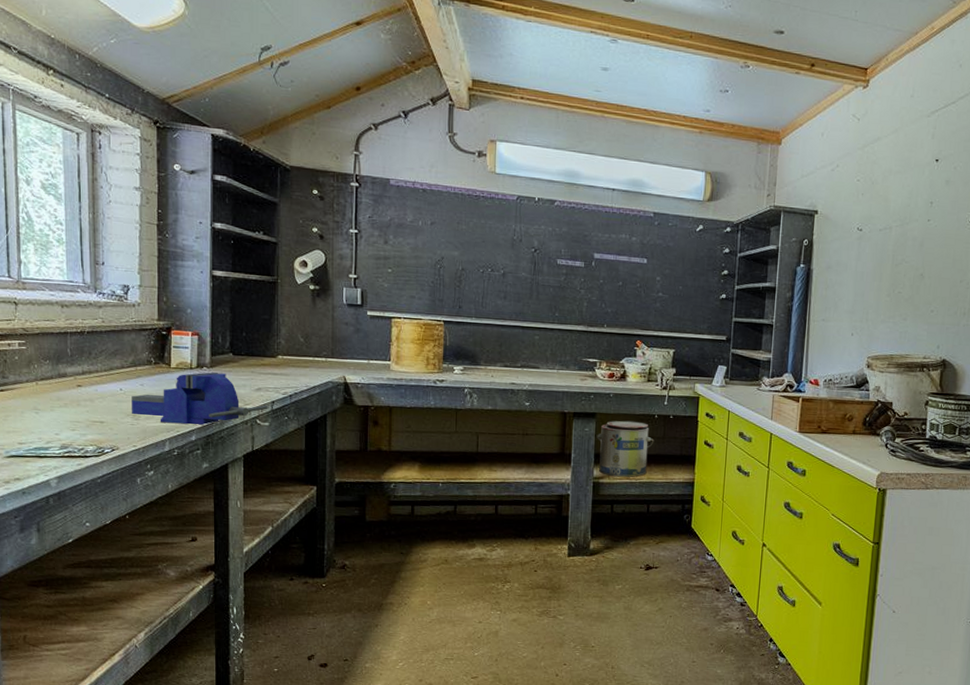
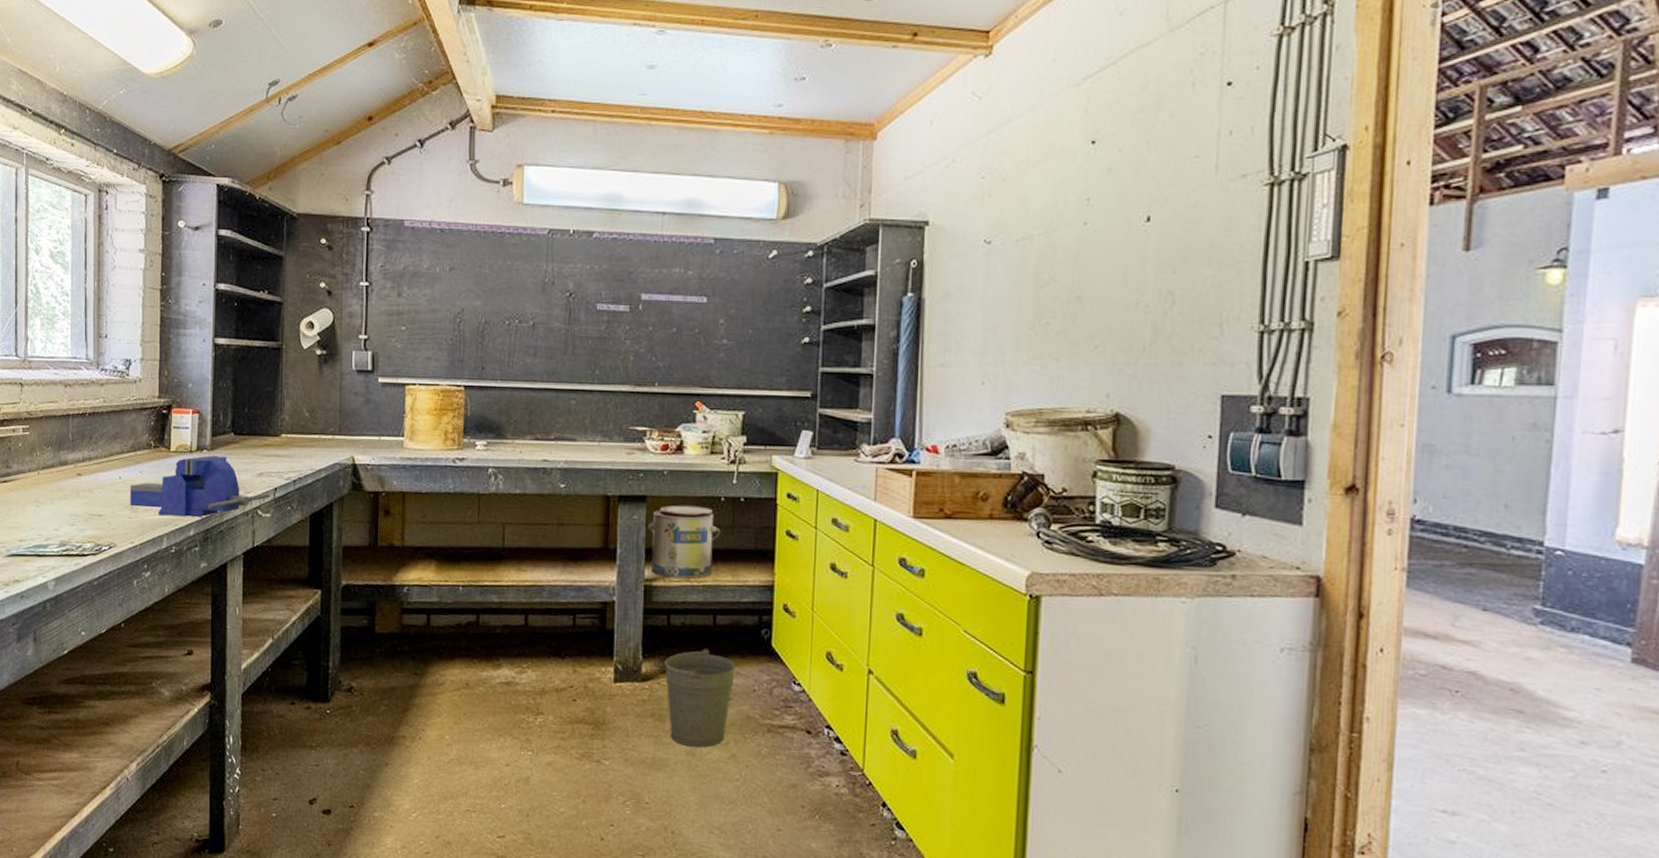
bucket: none [608,530,664,604] -> present [664,648,736,748]

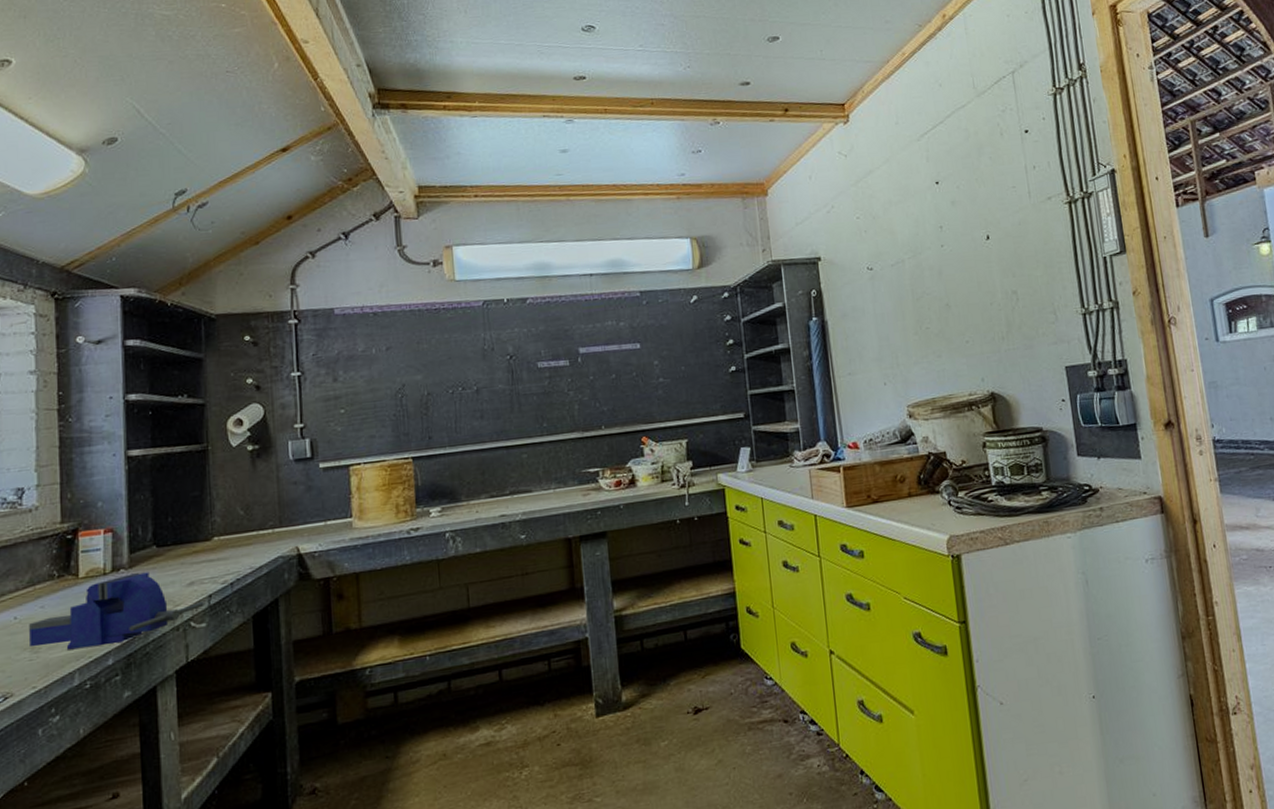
paint can: present [647,505,721,580] -> none [610,532,680,605]
bucket: present [664,648,736,748] -> none [643,664,712,764]

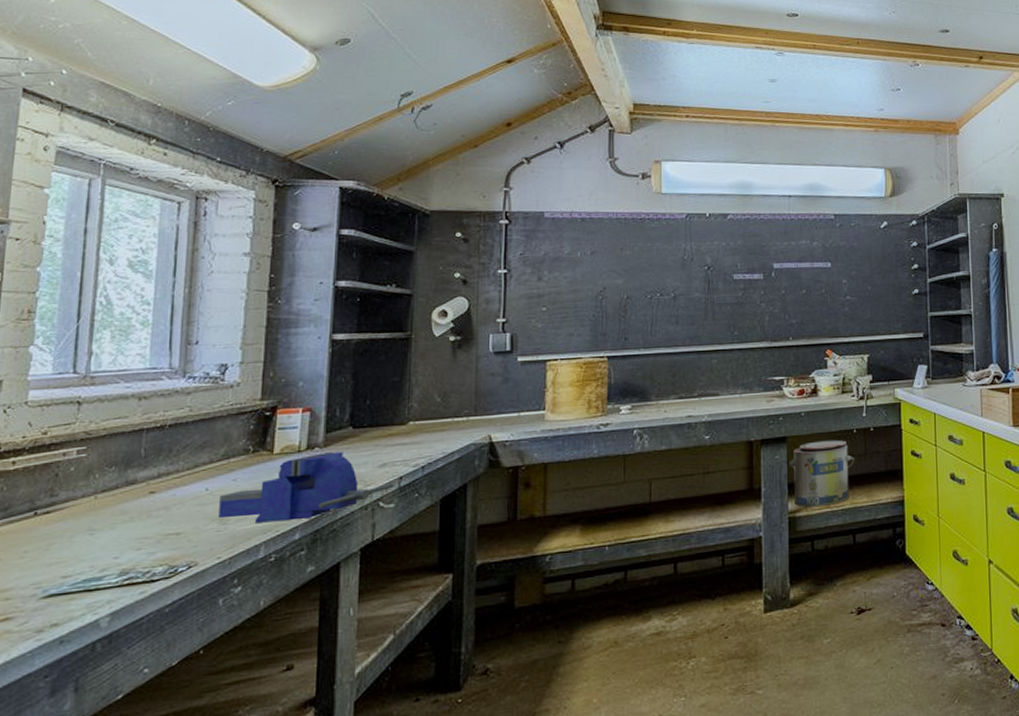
paint can: none [610,532,680,605] -> present [788,439,855,508]

